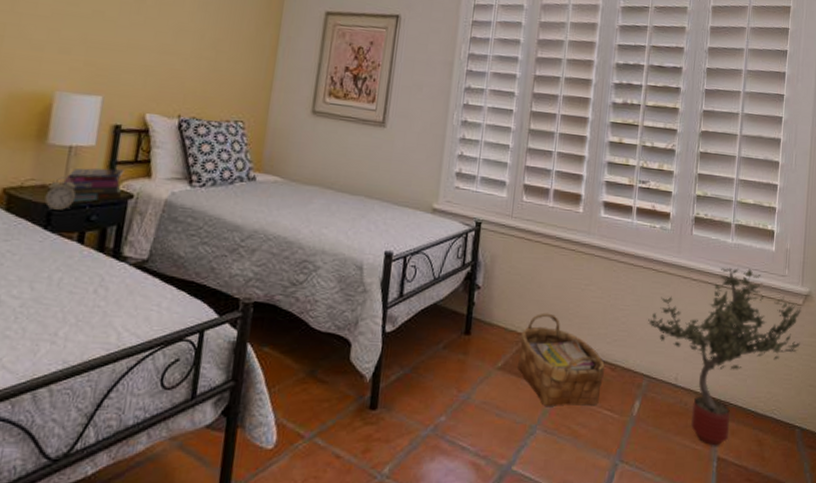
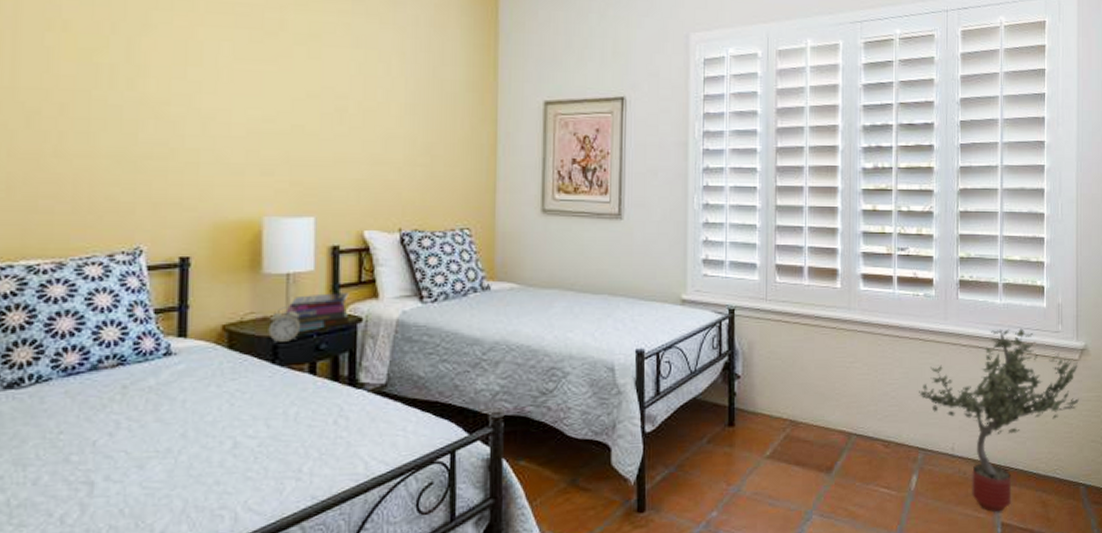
woven basket: present [517,312,605,406] -> none [786,395,877,490]

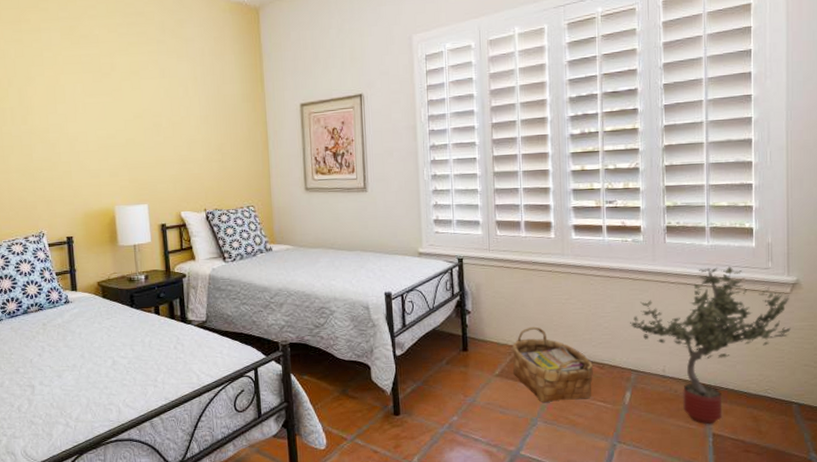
alarm clock: present [268,307,301,344] -> none [126,268,147,294]
books: present [285,291,350,332] -> none [136,256,178,285]
woven basket: none [786,395,877,490] -> present [512,326,593,402]

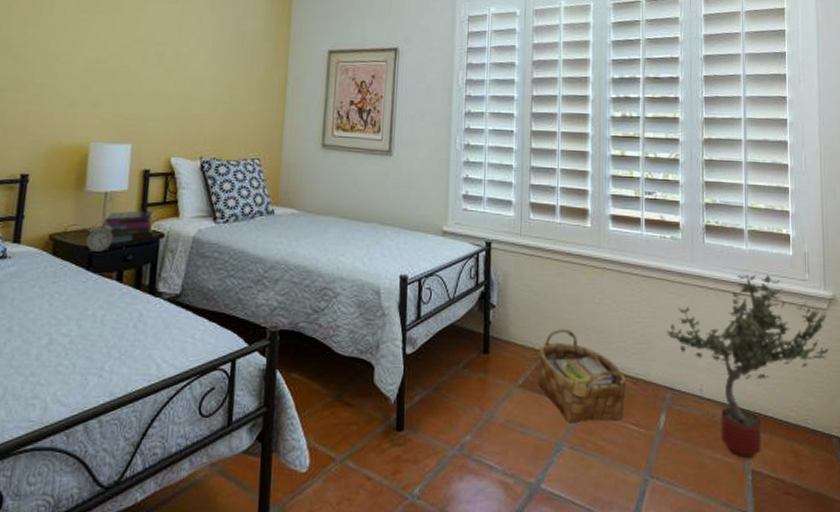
alarm clock: none [126,268,147,294] -> present [86,221,114,253]
books: none [136,256,178,285] -> present [101,209,155,243]

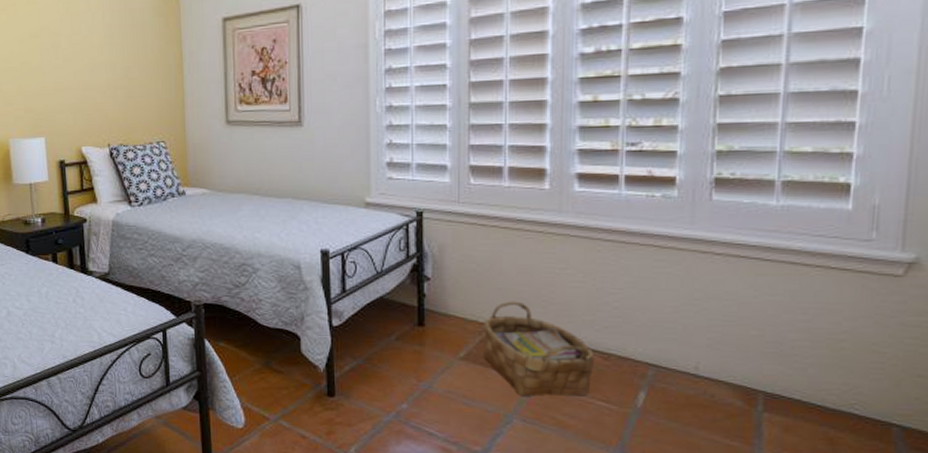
alarm clock: present [86,221,114,253] -> none [21,210,44,239]
books: present [101,209,155,243] -> none [32,197,78,229]
potted tree: present [667,274,829,459] -> none [651,235,901,443]

